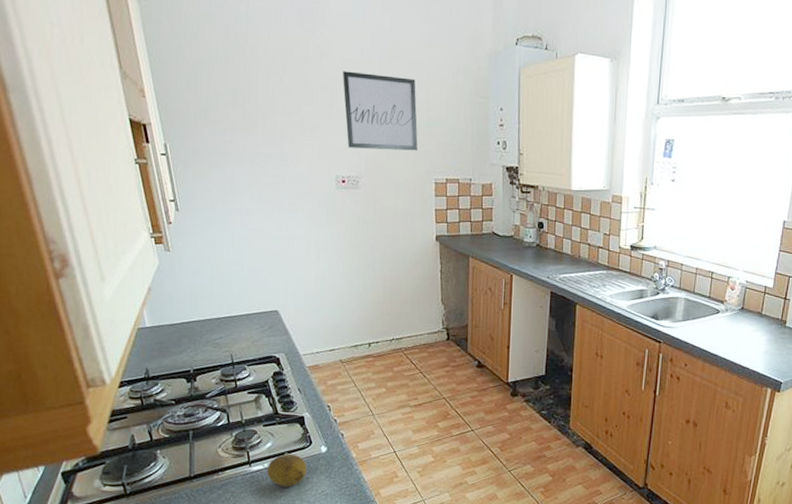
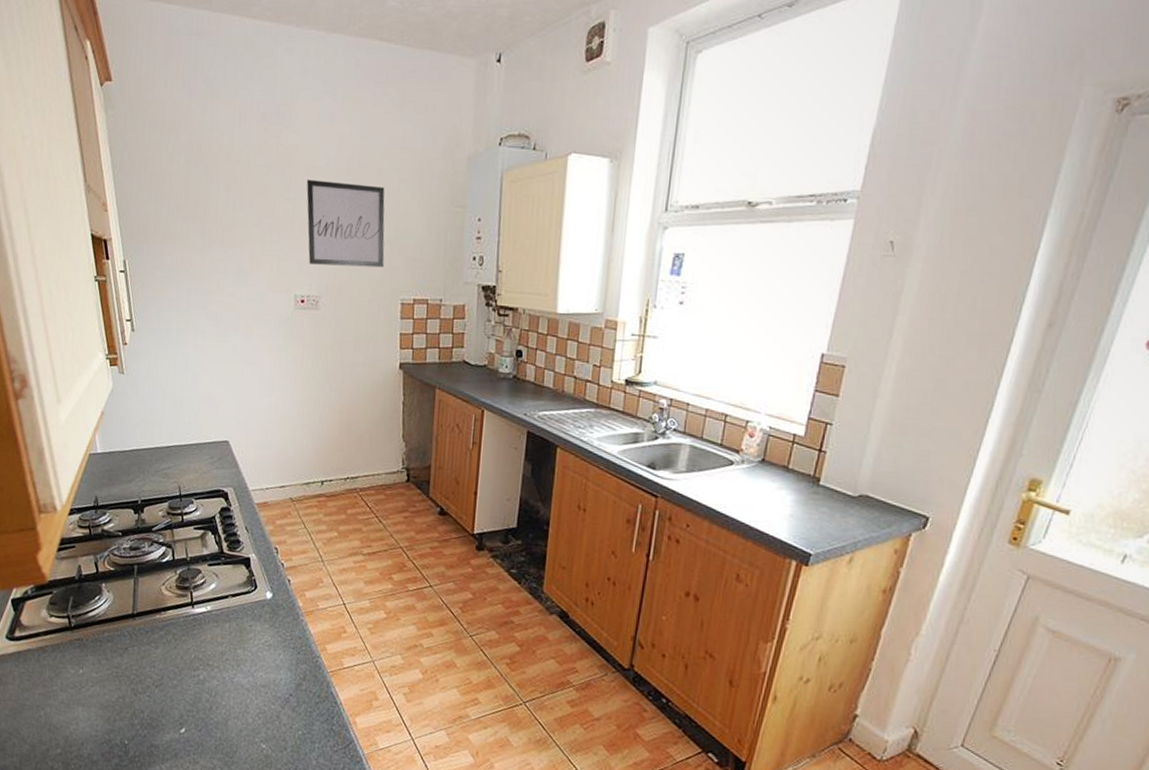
fruit: present [267,453,308,487] -> none [209,597,251,634]

